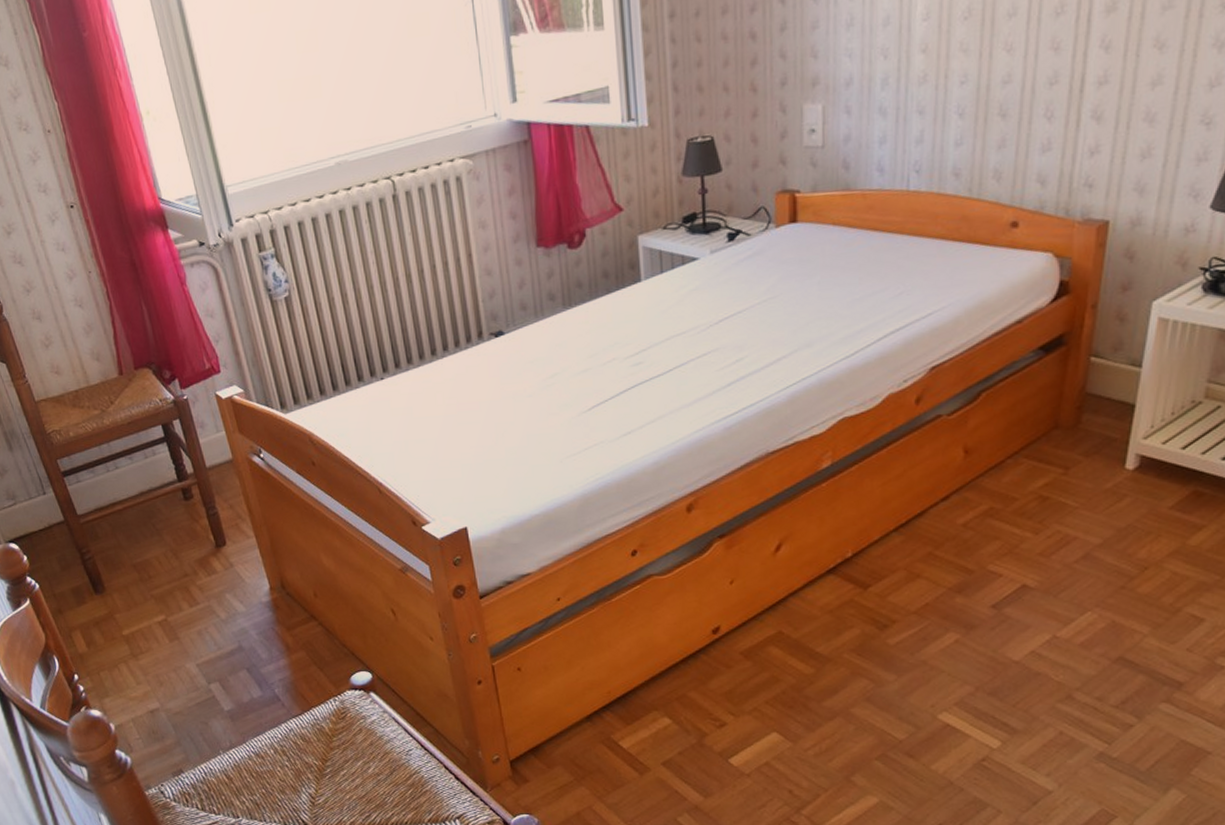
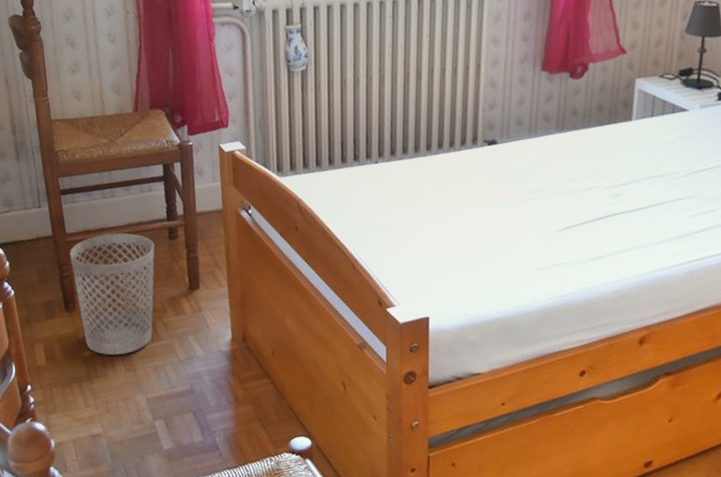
wastebasket: none [86,502,189,630] -> present [69,232,155,356]

